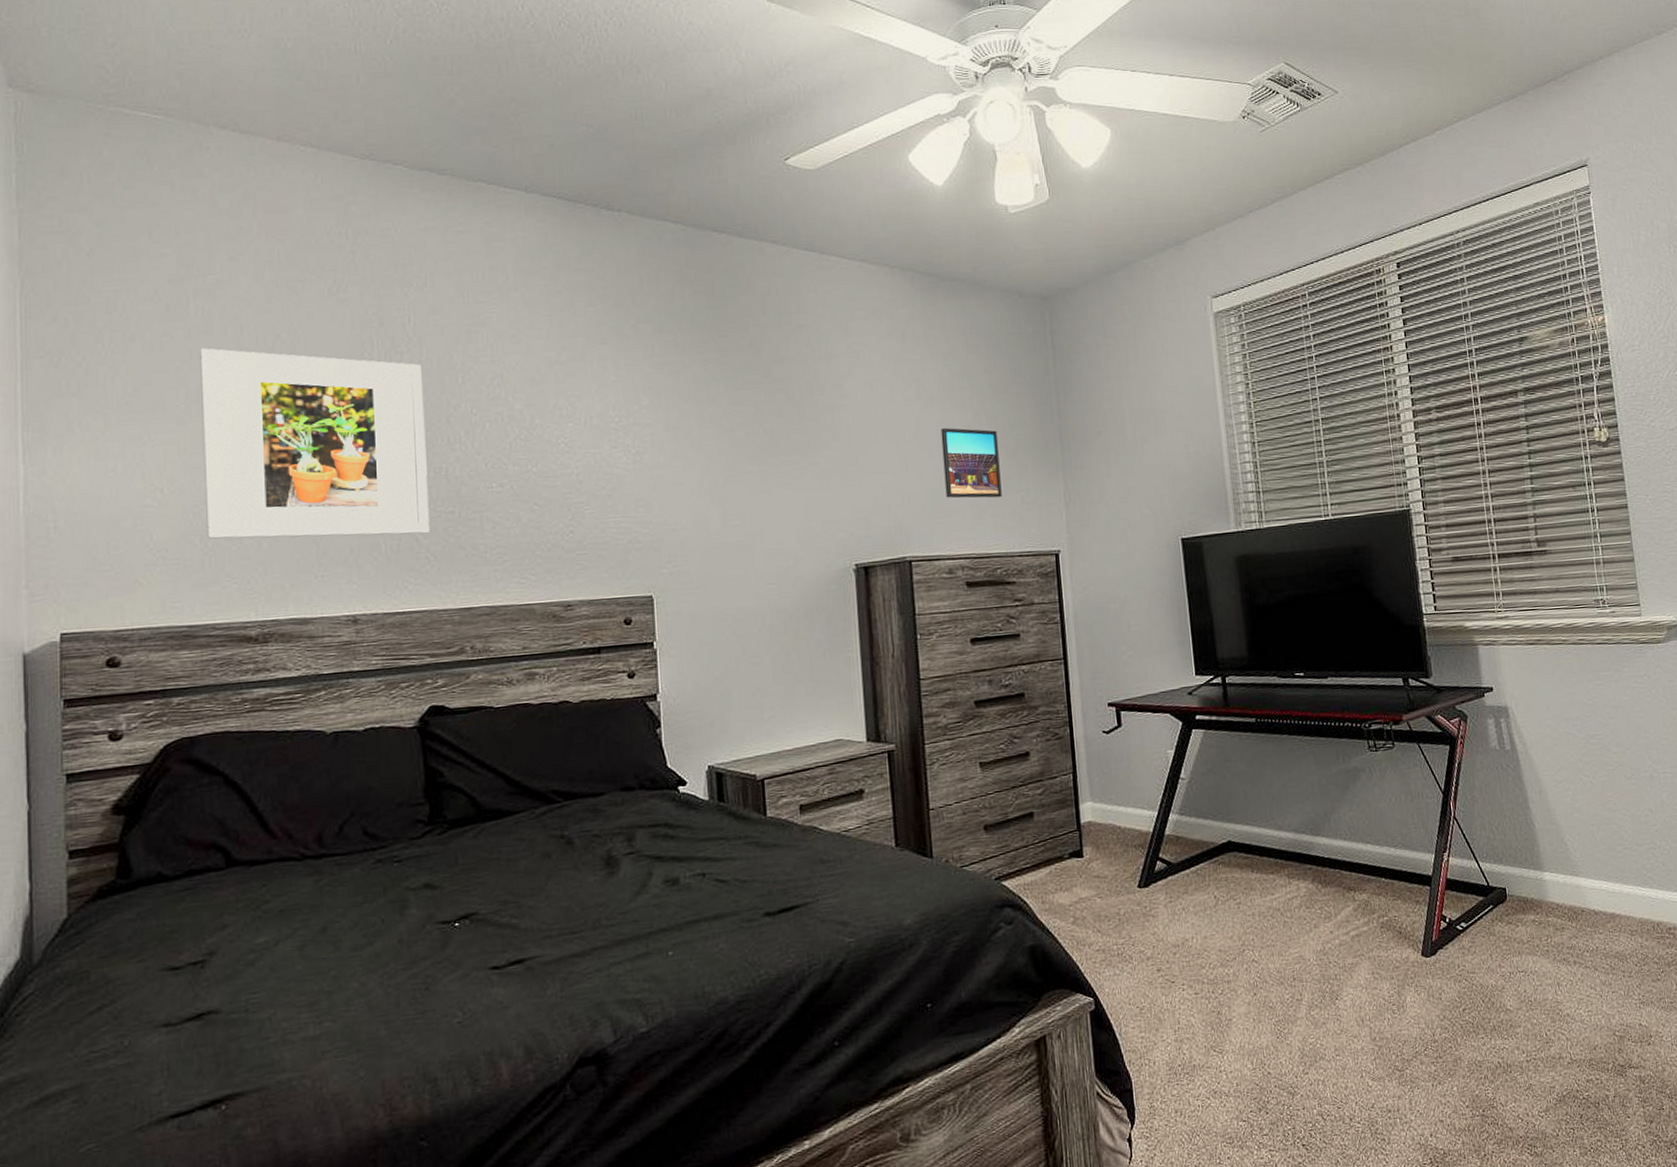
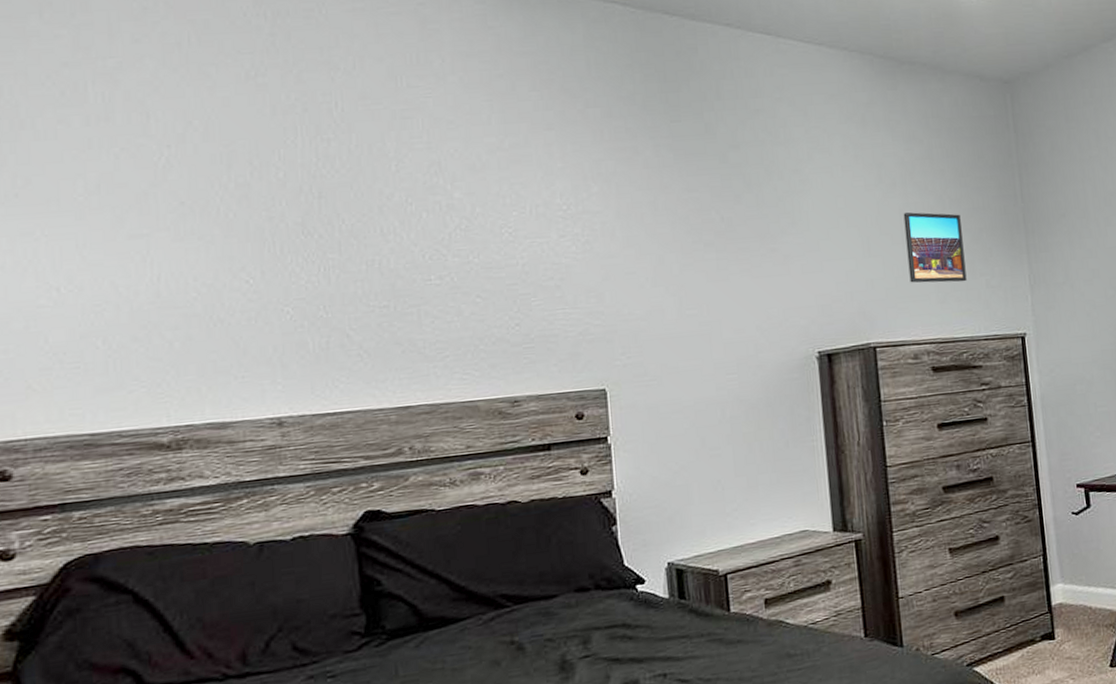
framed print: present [200,348,430,539] -> none [100,136,362,341]

